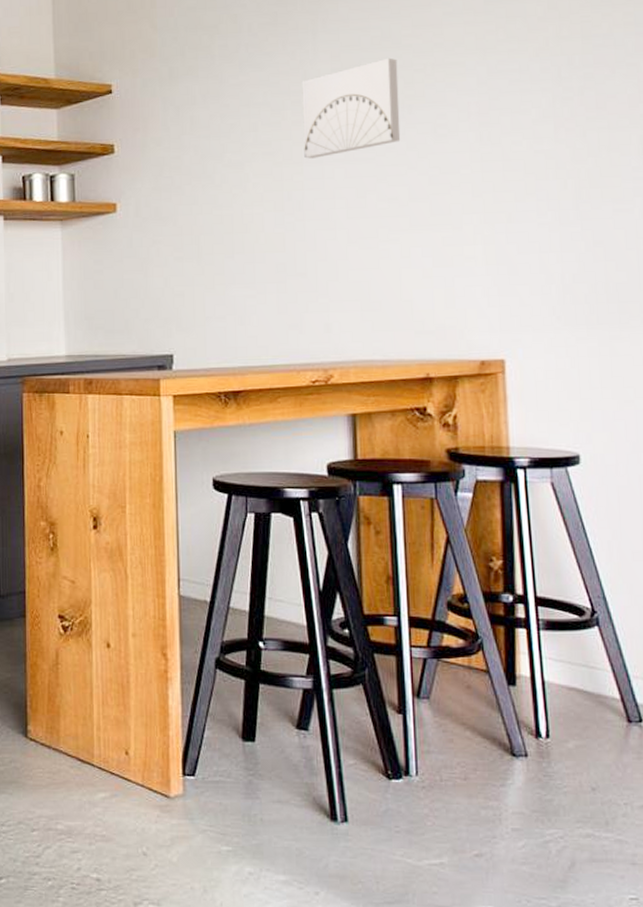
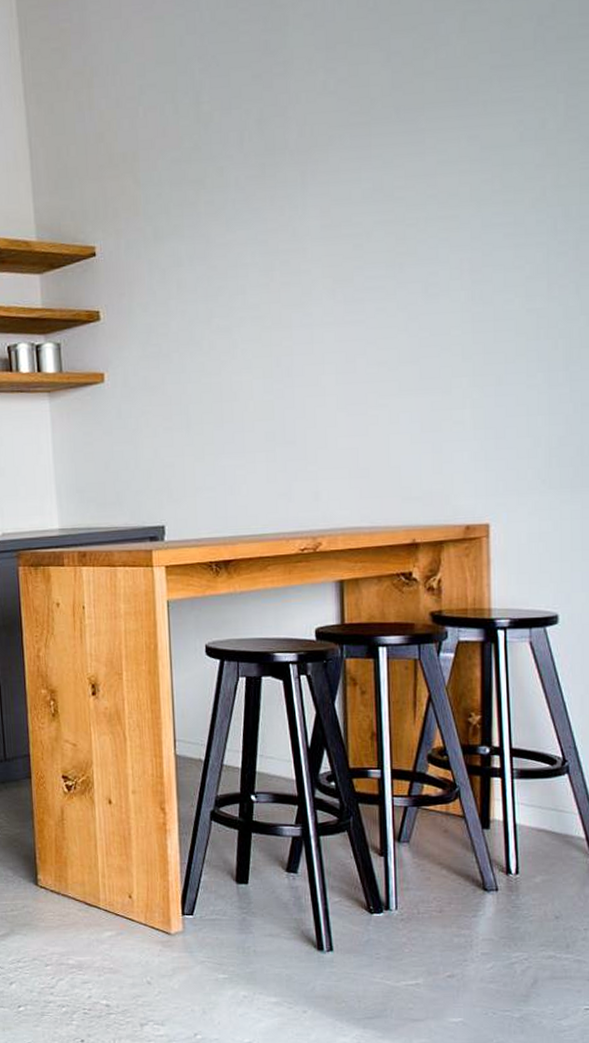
wall art: present [302,57,401,159] -> none [290,212,391,322]

